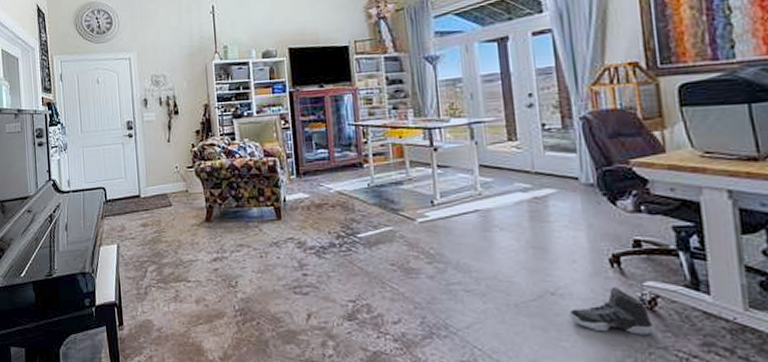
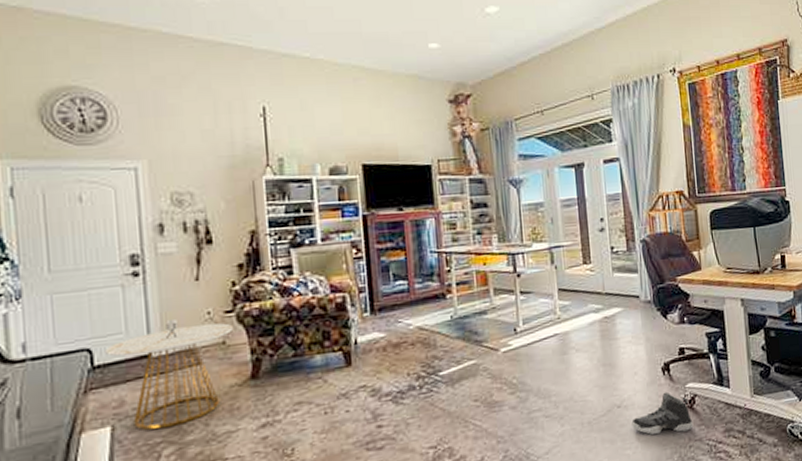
side table: none [112,171,193,251] -> present [104,320,233,431]

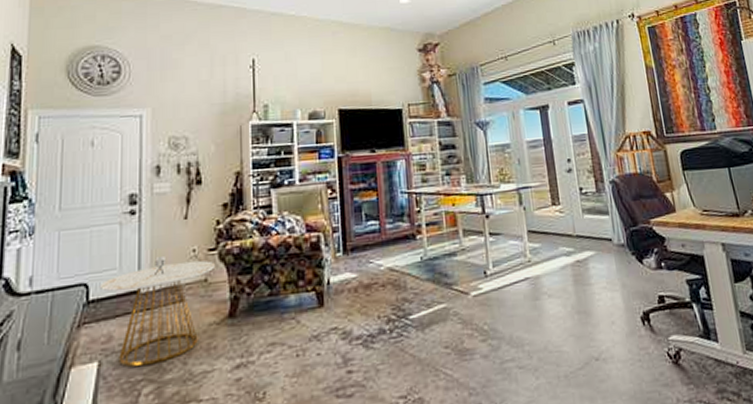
sneaker: present [631,391,694,435] -> none [611,344,681,393]

